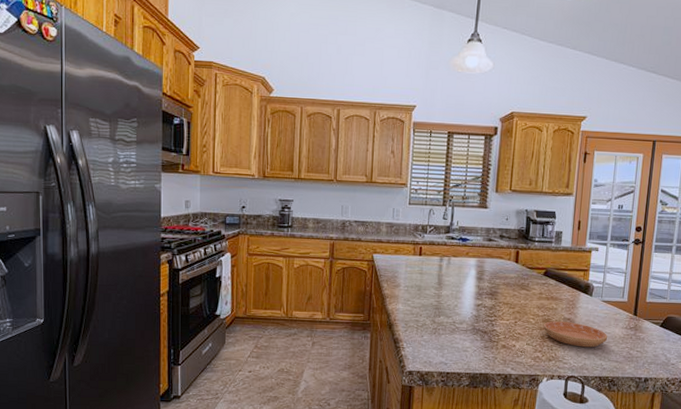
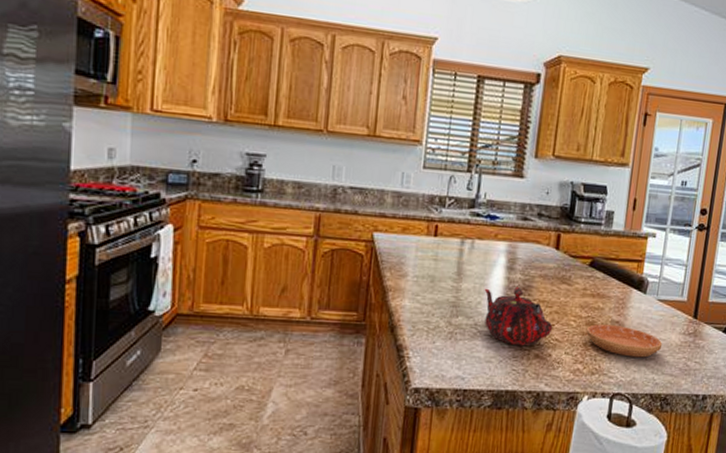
teapot: none [460,293,516,338] -> present [484,287,553,345]

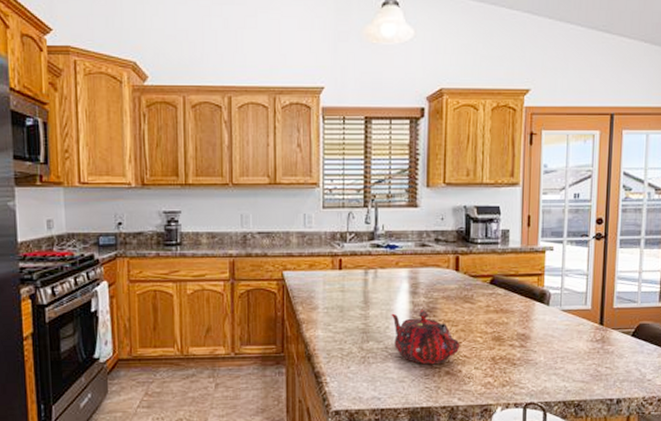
saucer: present [587,324,663,358] -> none [494,338,571,367]

